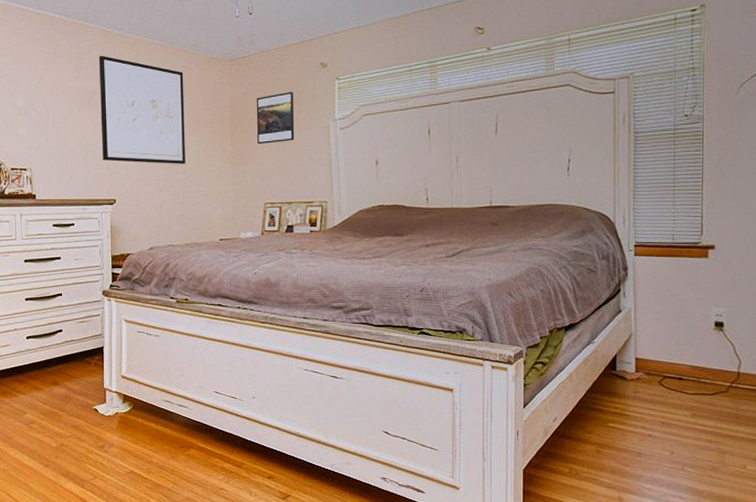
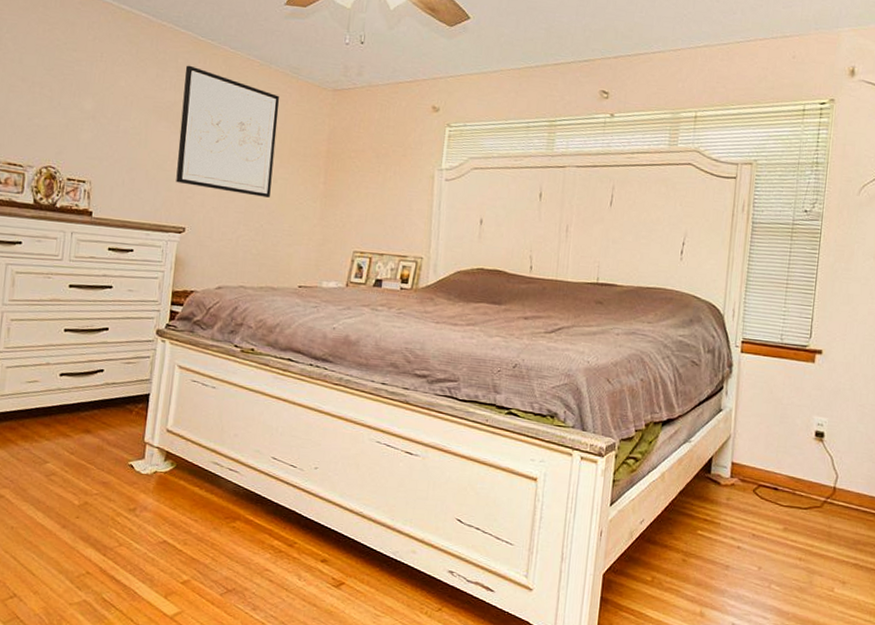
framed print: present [256,92,295,145] -> none [353,133,399,187]

